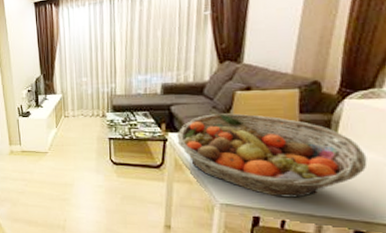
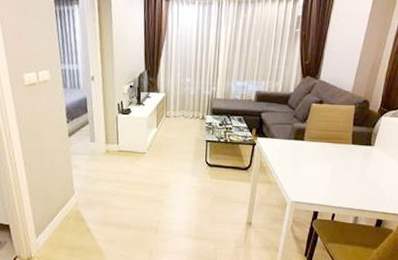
fruit basket: present [177,113,367,198] -> none [264,122,390,195]

